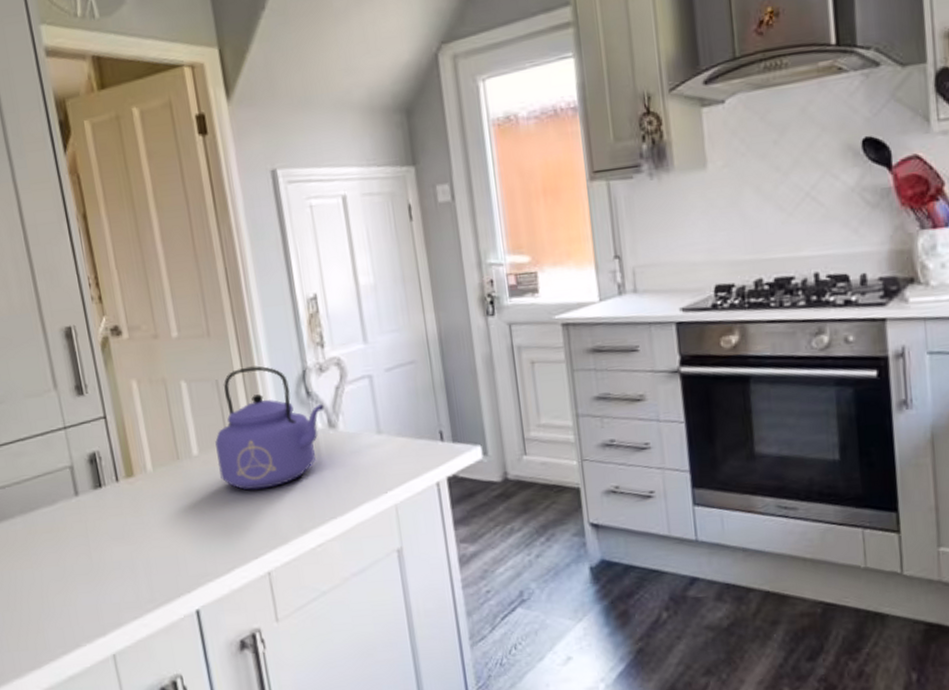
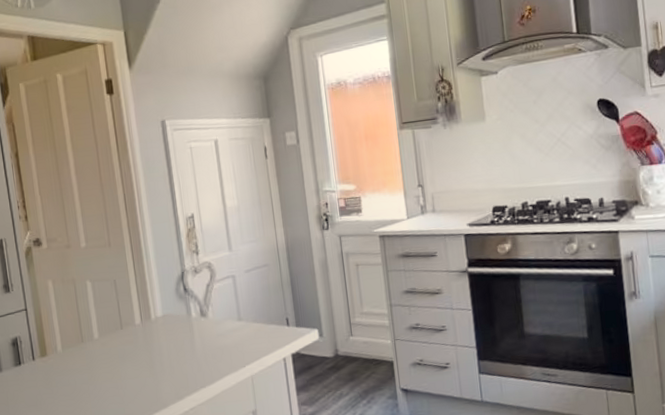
kettle: present [215,365,324,490] -> none [112,268,198,366]

